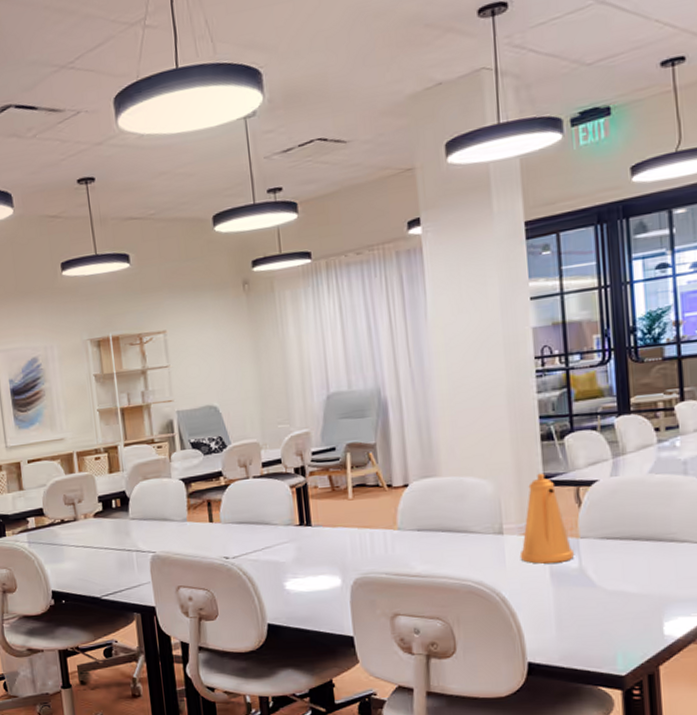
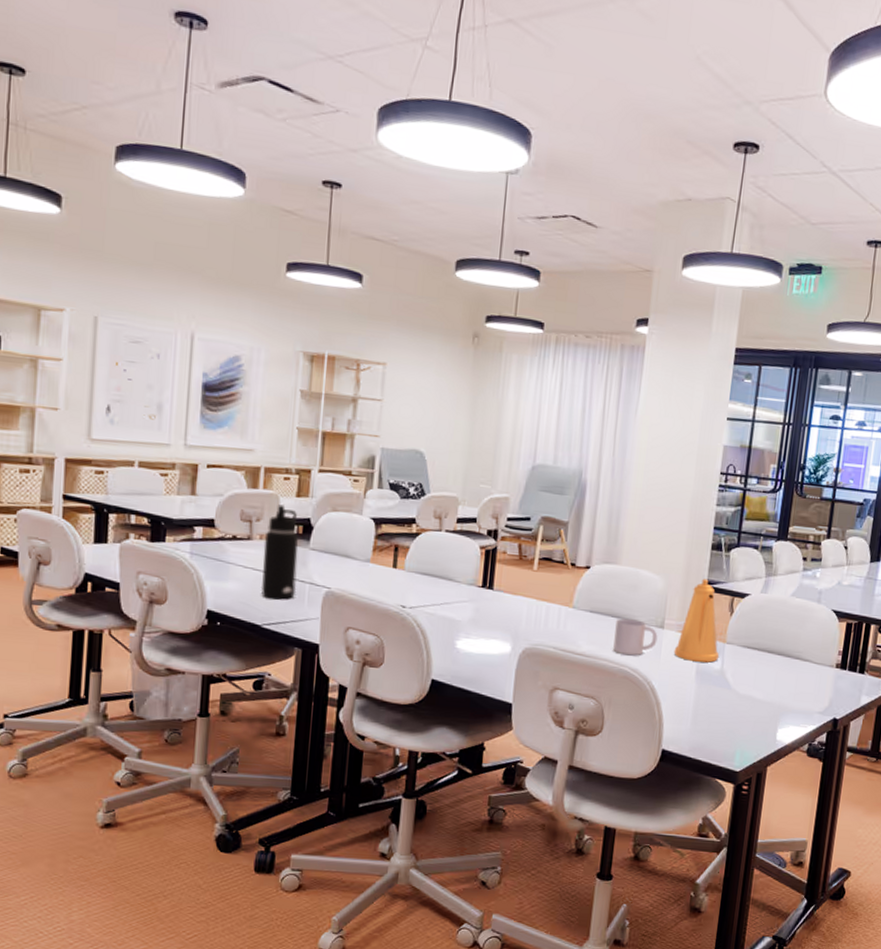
water bottle: none [88,483,126,572] -> present [260,504,299,600]
mug: none [448,530,499,569] -> present [613,618,658,656]

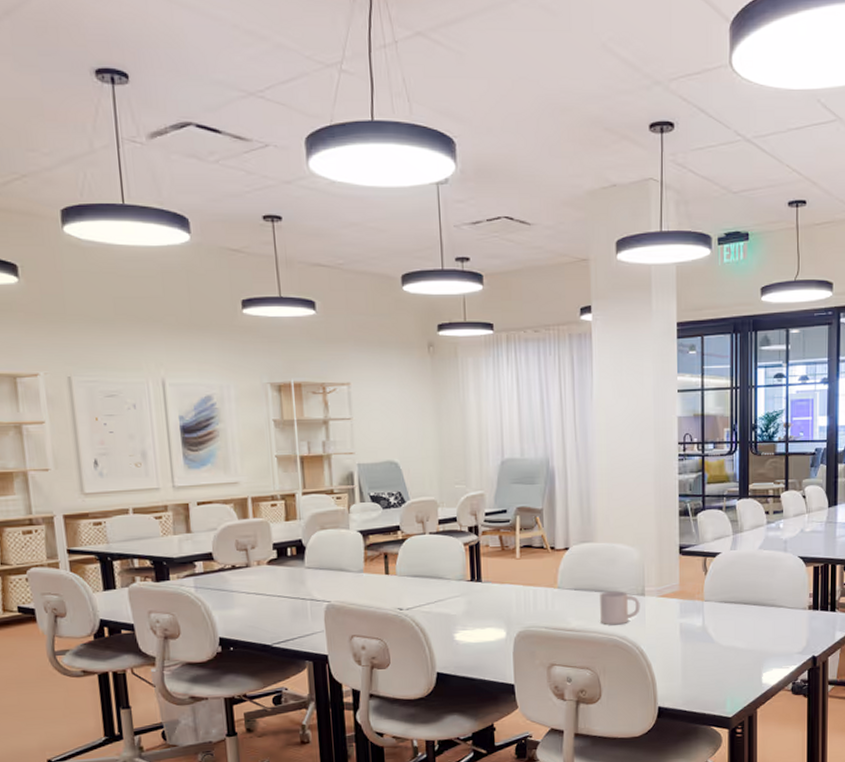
water bottle: present [260,504,299,600] -> none [261,530,299,619]
coffee pot: present [673,578,720,663] -> none [657,544,700,622]

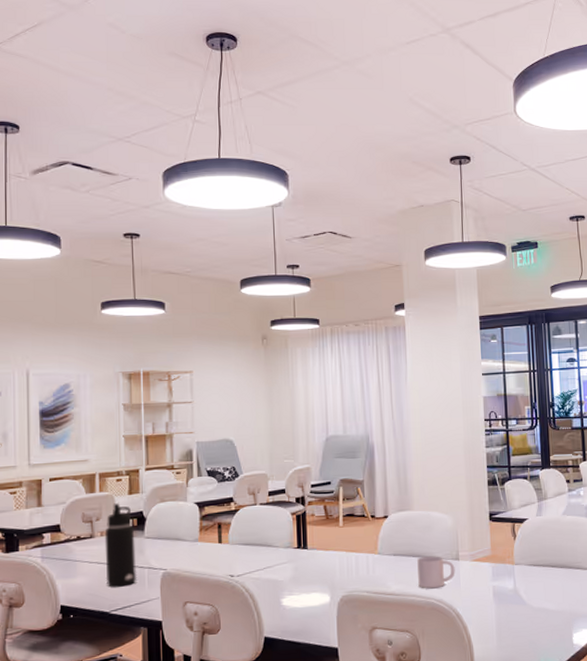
water bottle: none [261,530,299,619] -> present [104,503,137,587]

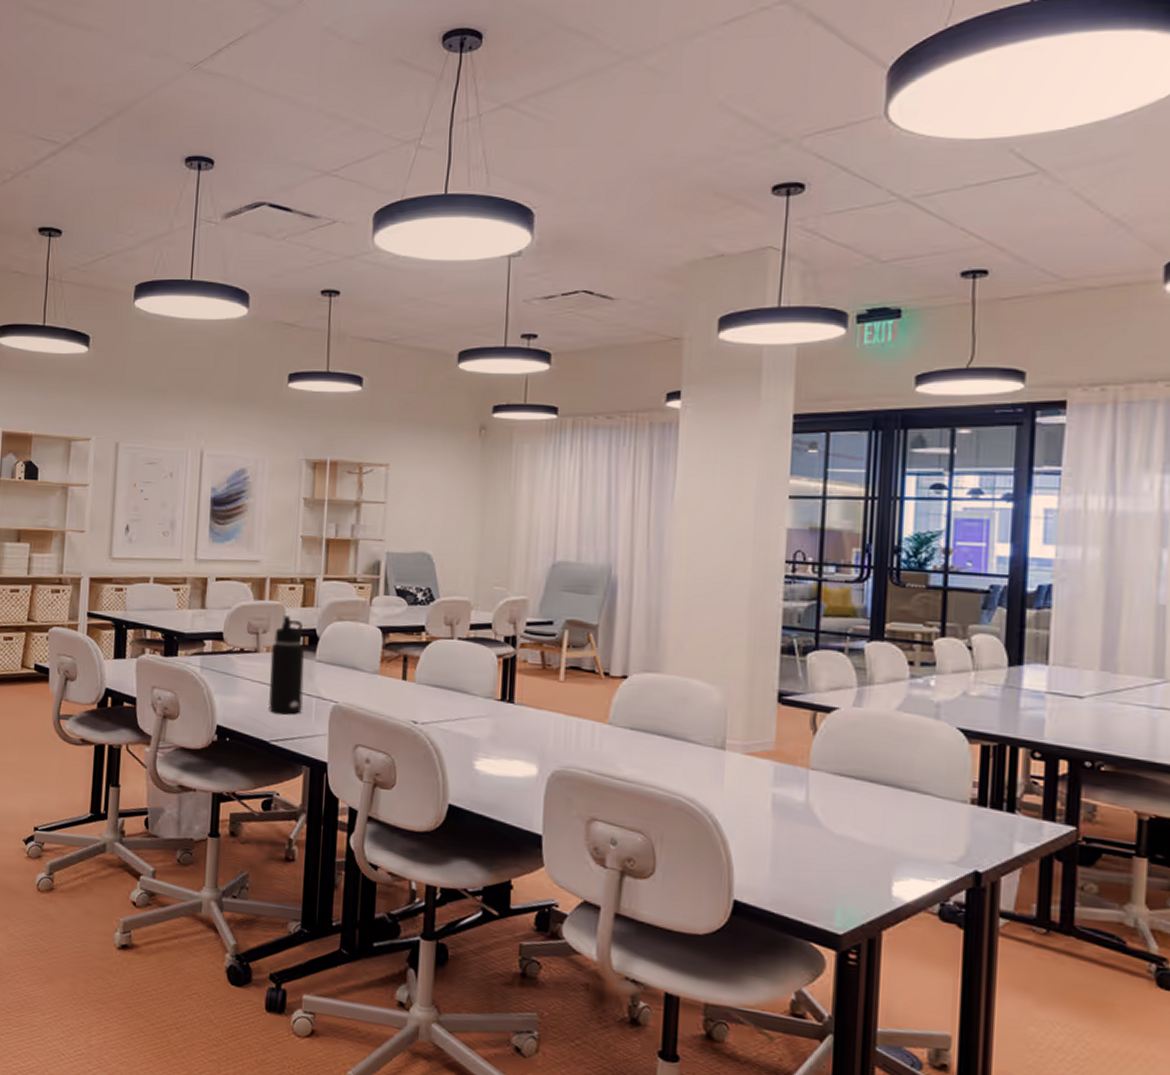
mug: present [417,556,455,589] -> none [662,737,718,783]

